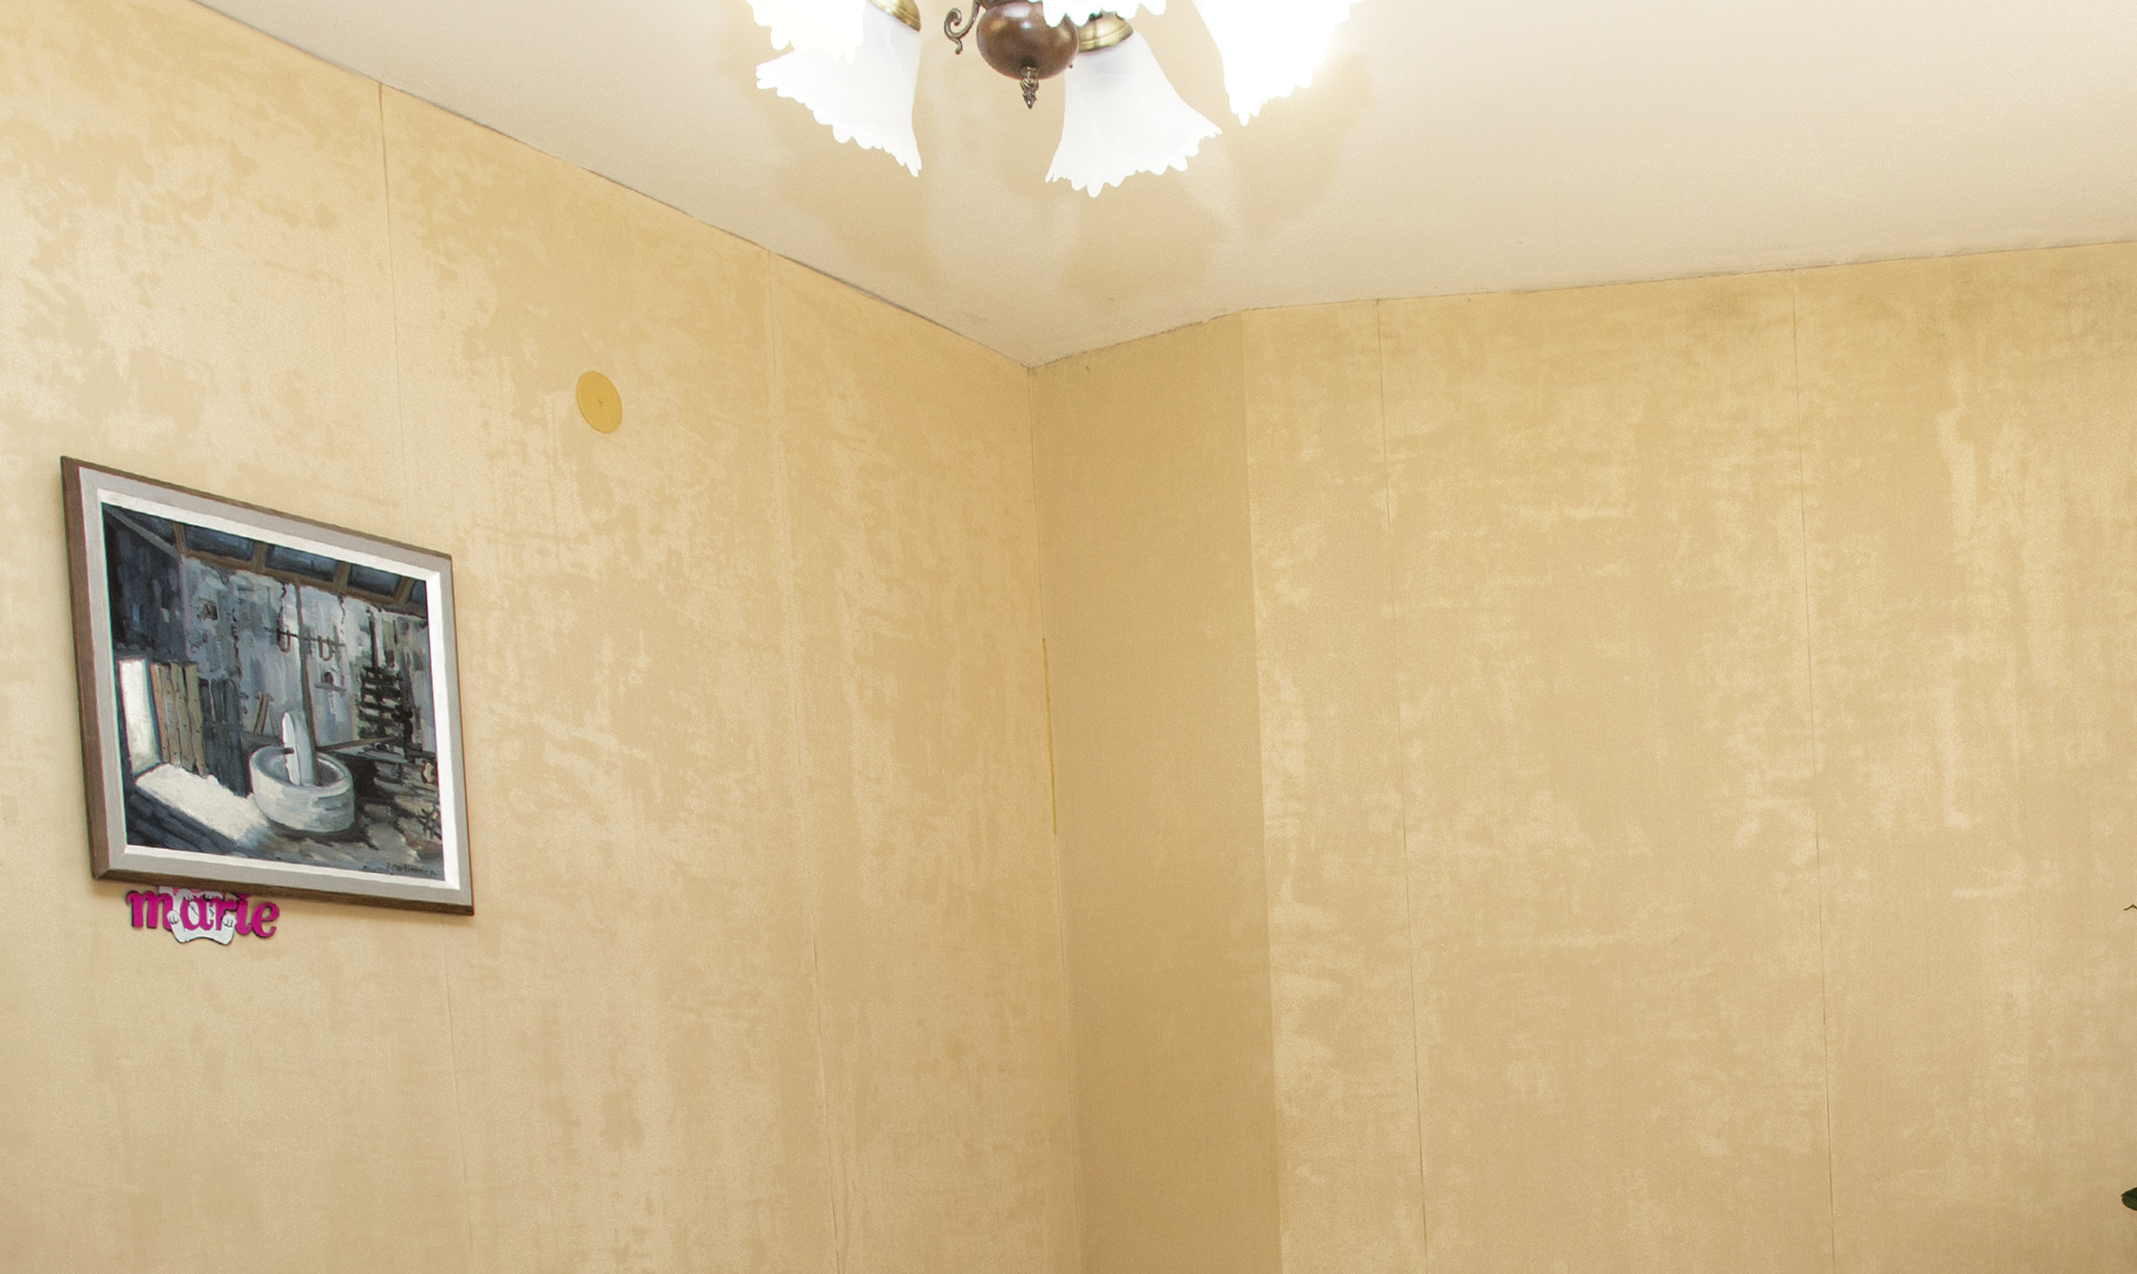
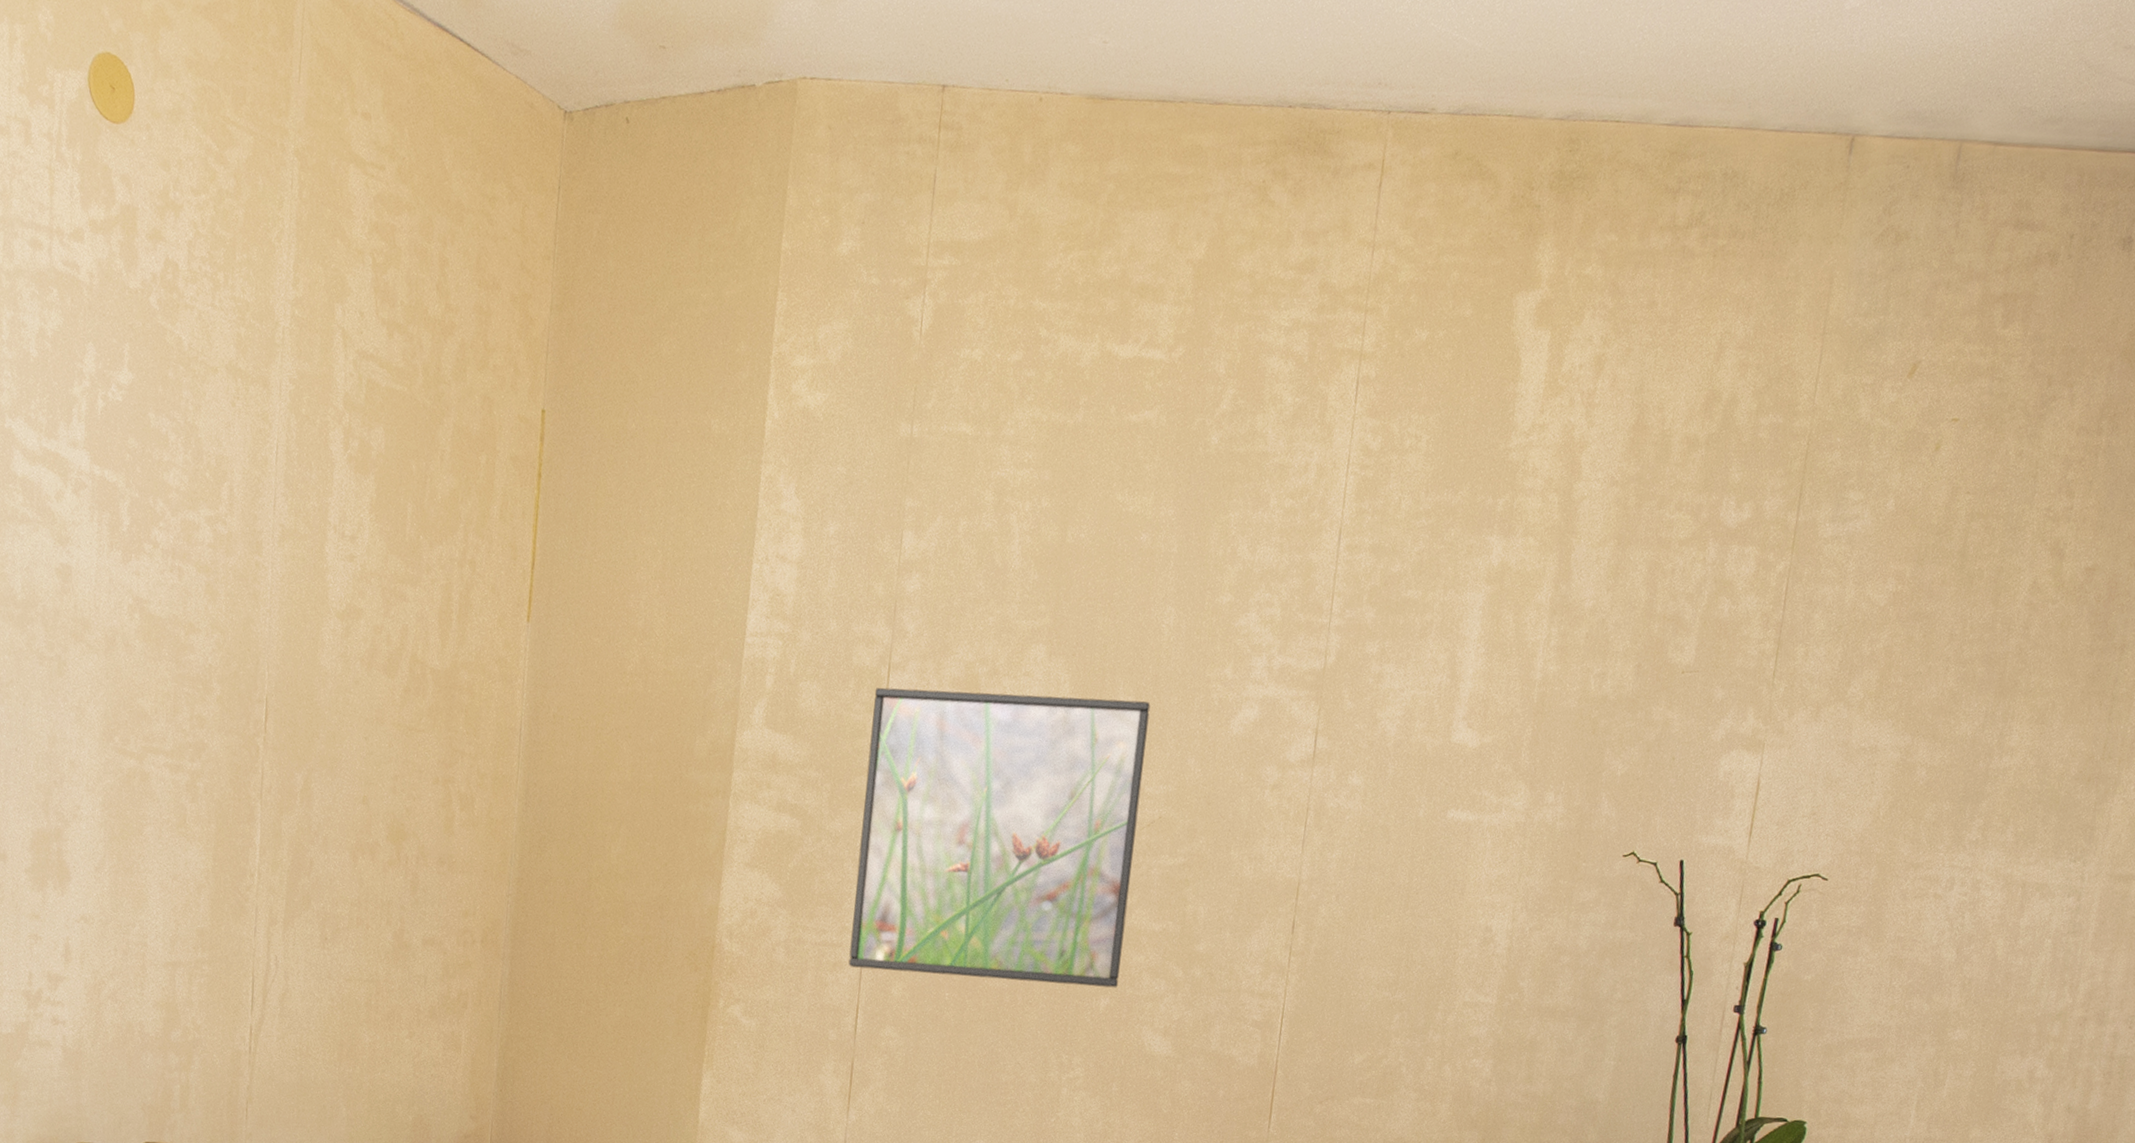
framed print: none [1394,828,1667,1114] -> present [848,687,1151,988]

